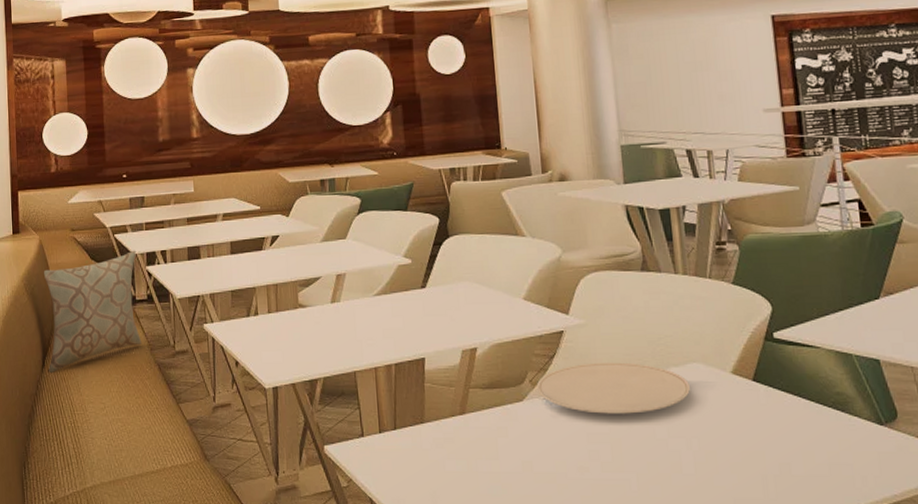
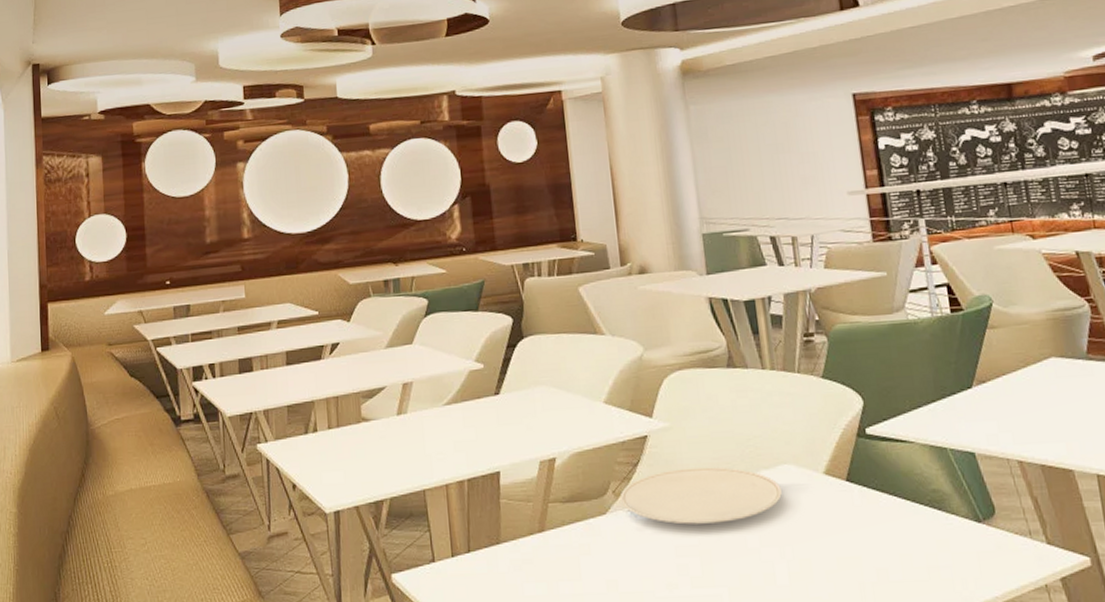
pillow: present [43,250,142,374] -> none [76,364,188,508]

